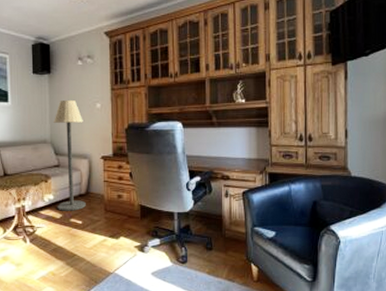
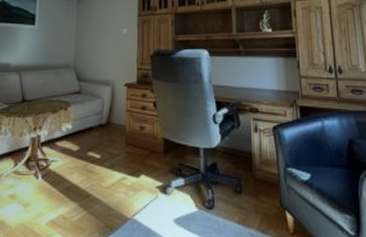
floor lamp: present [54,101,86,211] -> none [74,25,109,143]

